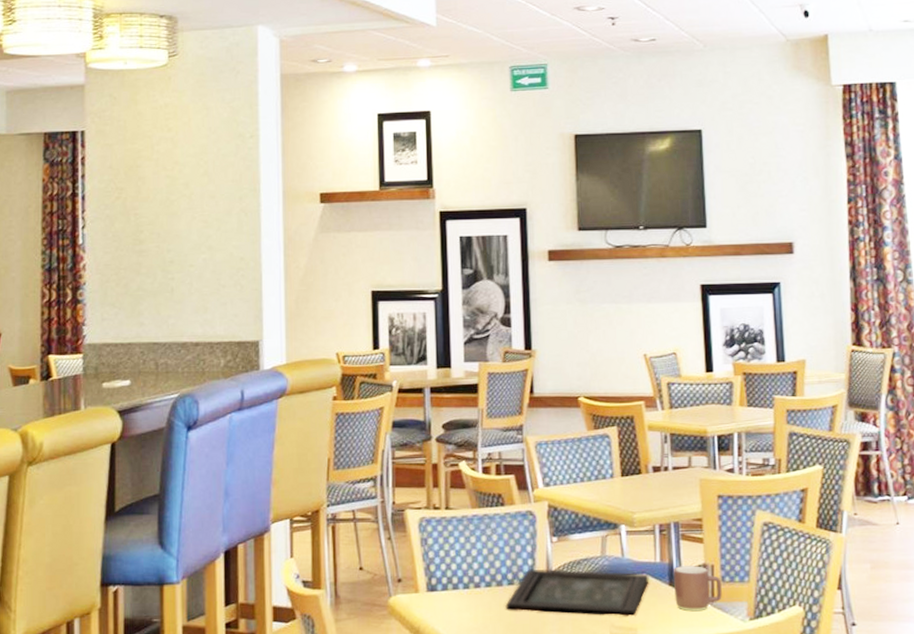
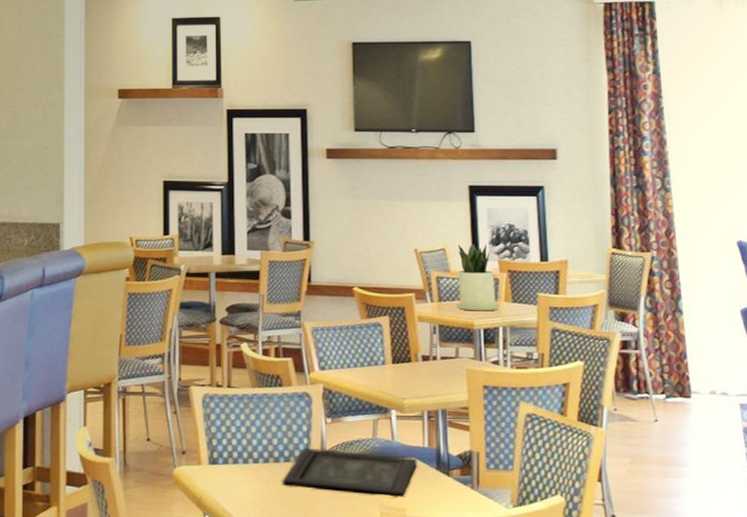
mug: present [674,566,722,612] -> none [441,452,487,496]
planter: none [688,346,734,418] -> present [456,244,500,311]

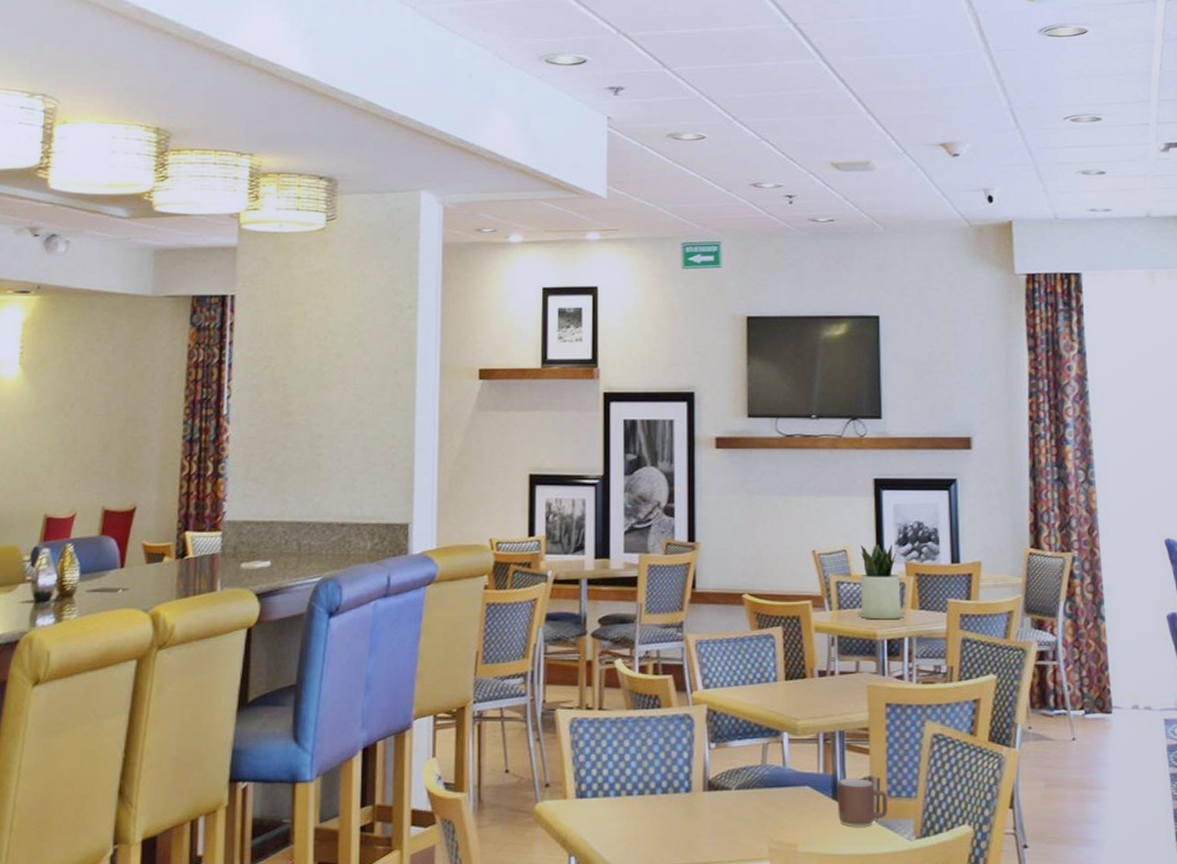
tray: present [282,447,418,496] -> none [658,777,811,829]
mug: none [441,452,487,496] -> present [837,778,888,828]

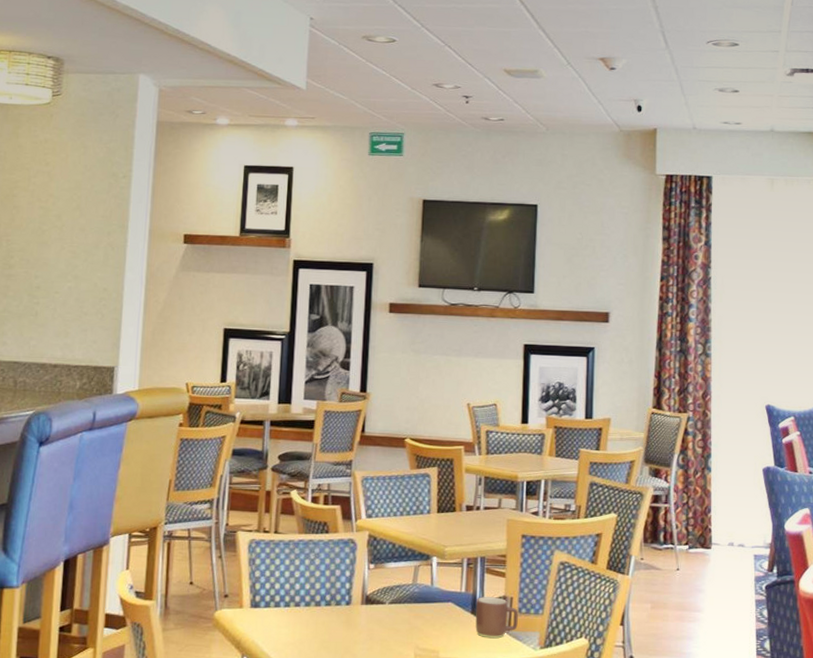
planter: present [858,544,905,620] -> none [503,400,543,465]

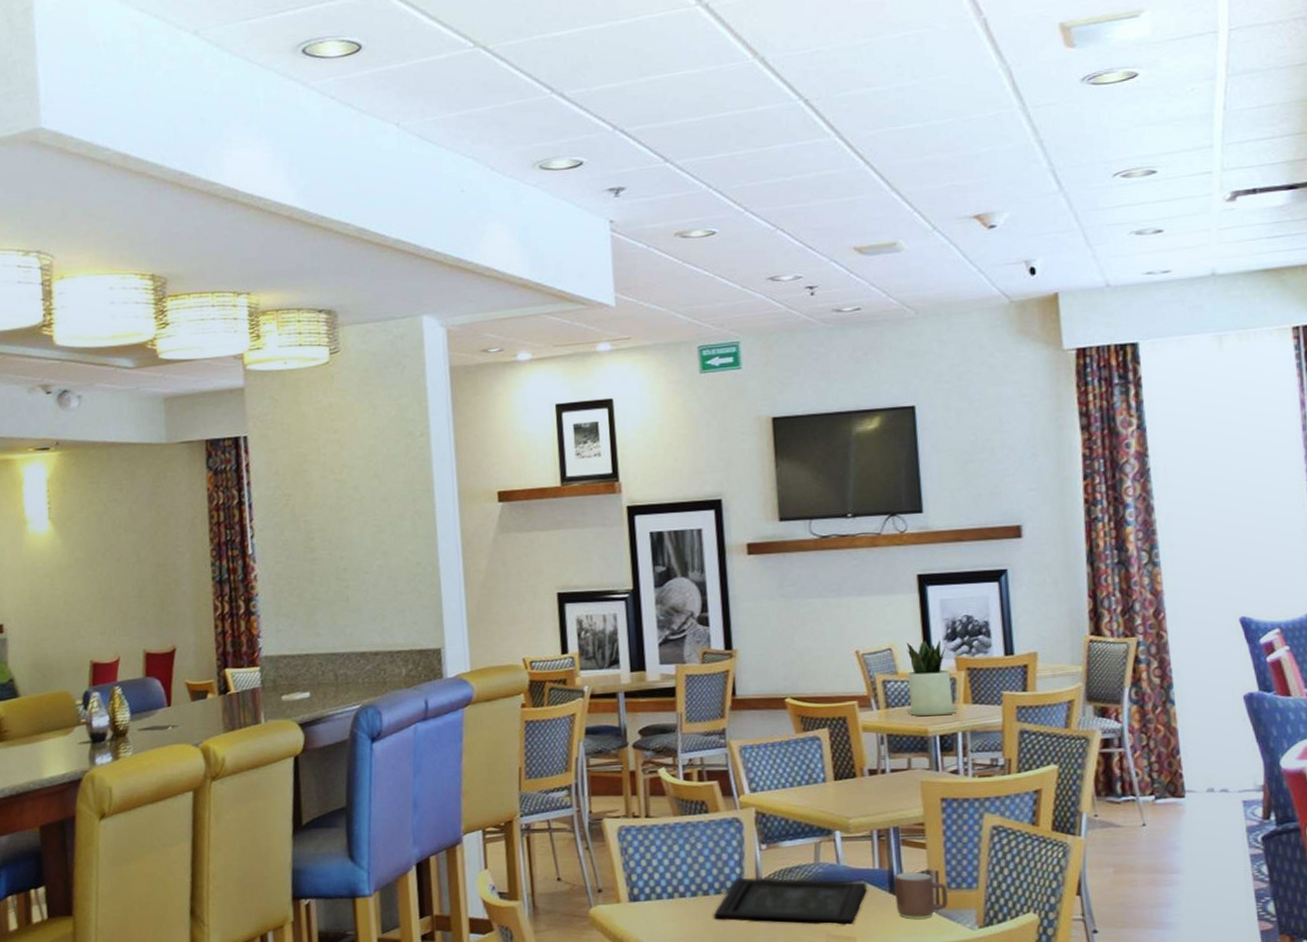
tray: none [321,592,454,638] -> present [713,877,868,924]
planter: none [503,400,543,465] -> present [906,640,958,717]

